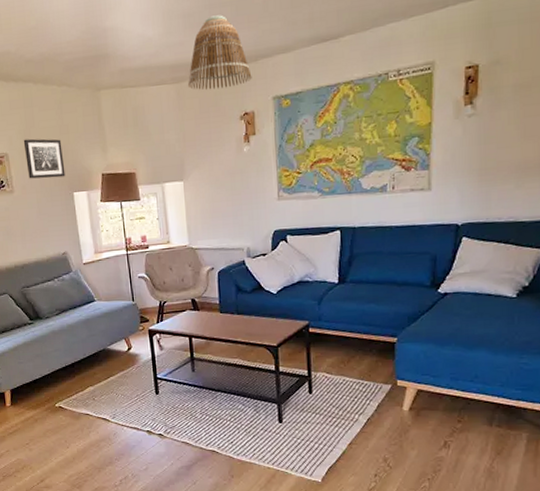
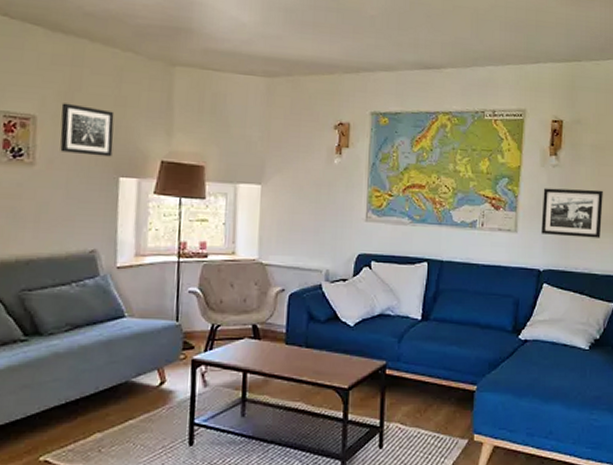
lamp shade: present [187,15,252,91] -> none [280,17,352,94]
picture frame: none [457,132,530,188] -> present [541,188,603,238]

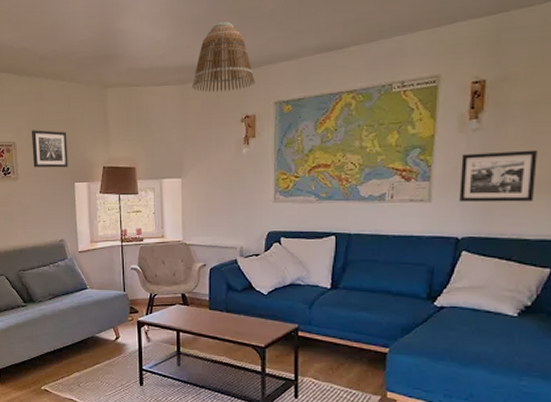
lamp shade: none [280,17,352,94] -> present [191,22,255,93]

